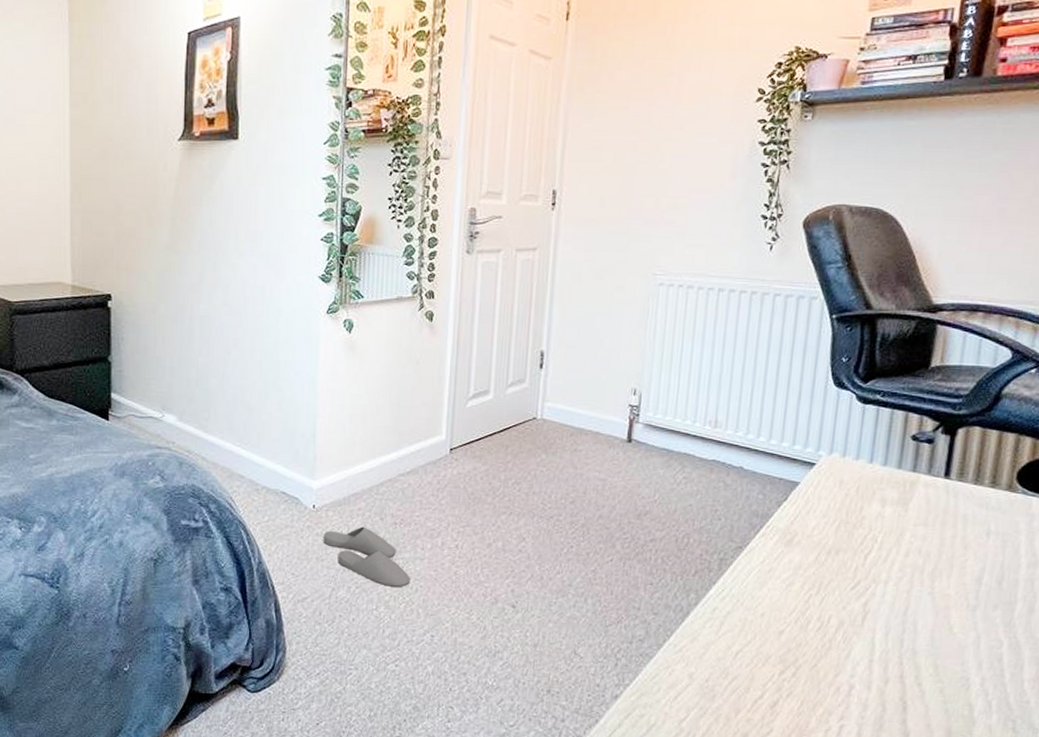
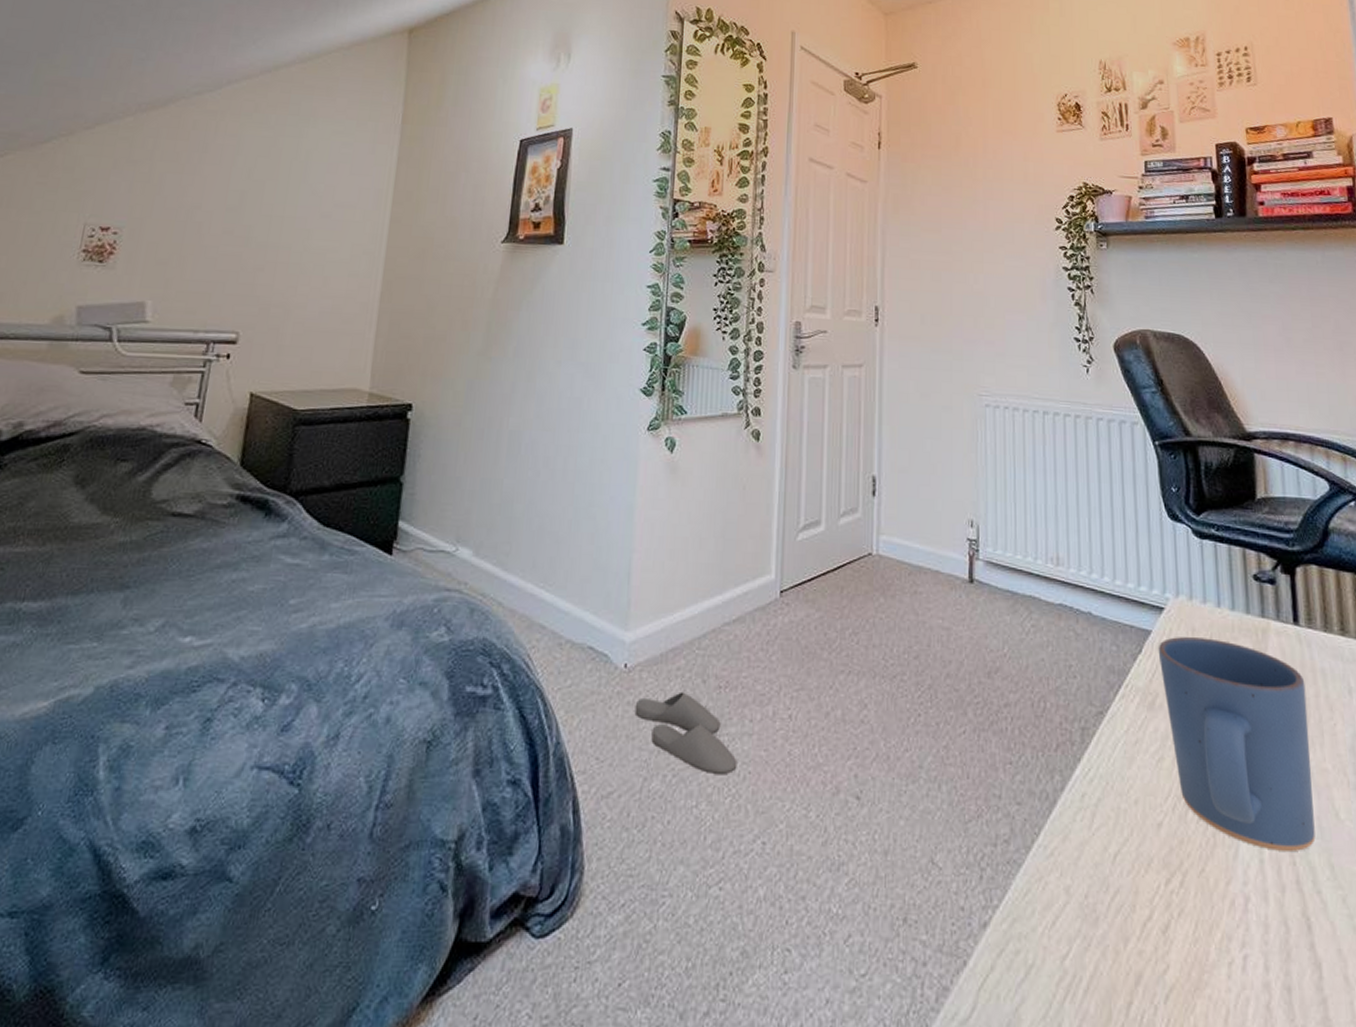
mug: none [803,488,945,655] -> present [1158,637,1316,851]

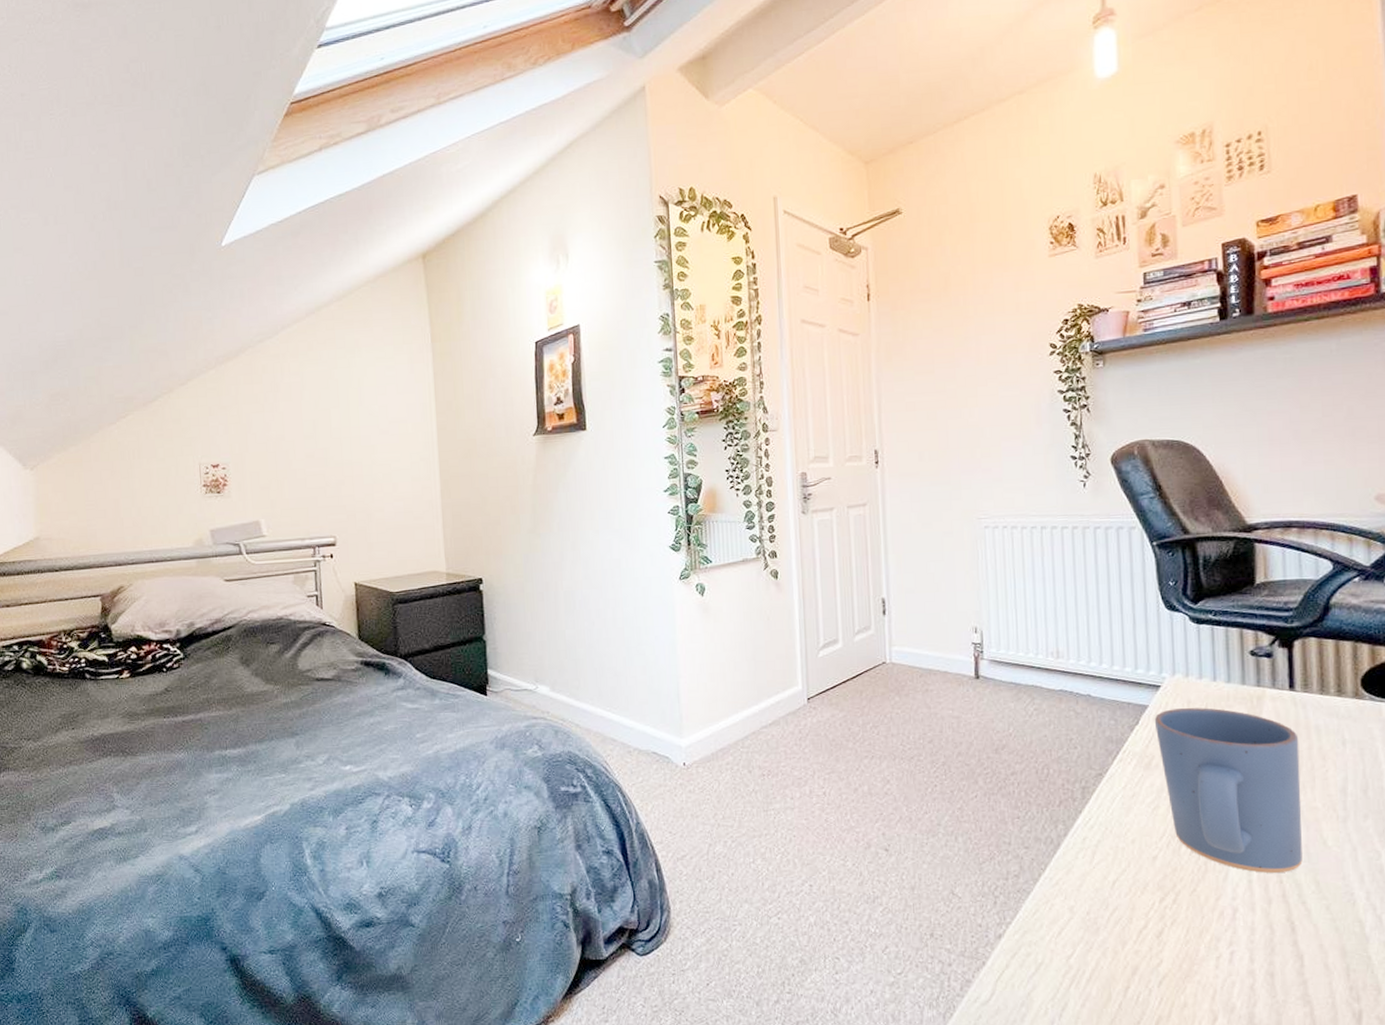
slippers: present [634,691,737,775] -> none [695,780,784,839]

